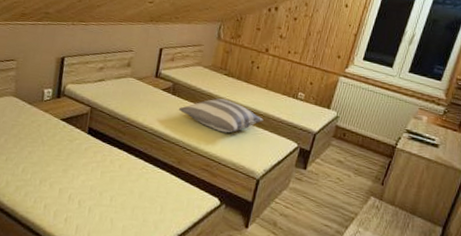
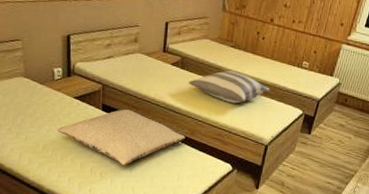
pillow: none [38,133,172,195] -> present [56,109,186,166]

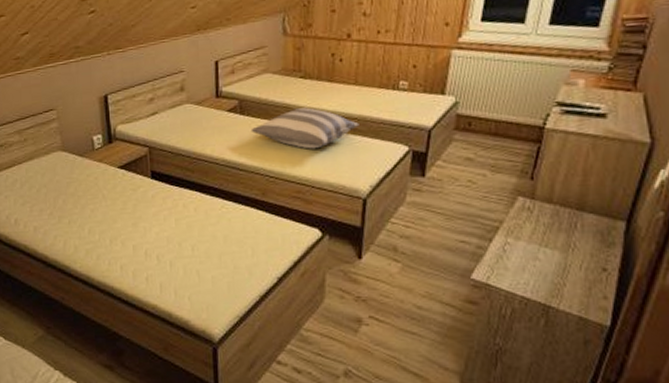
pillow: present [56,109,186,166] -> none [101,173,256,245]

